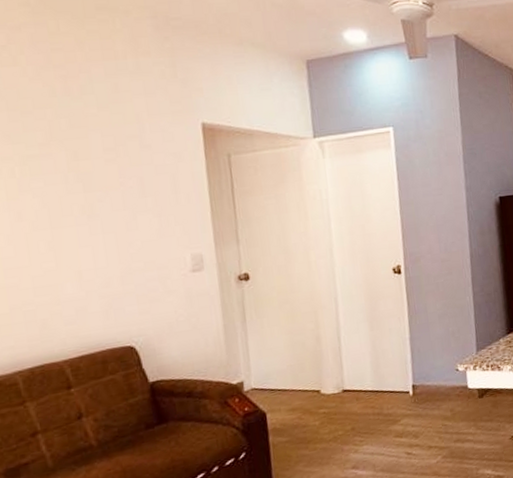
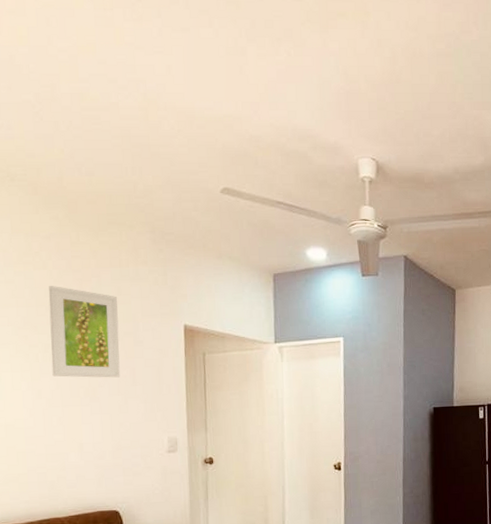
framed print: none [23,85,125,194] -> present [48,286,120,378]

